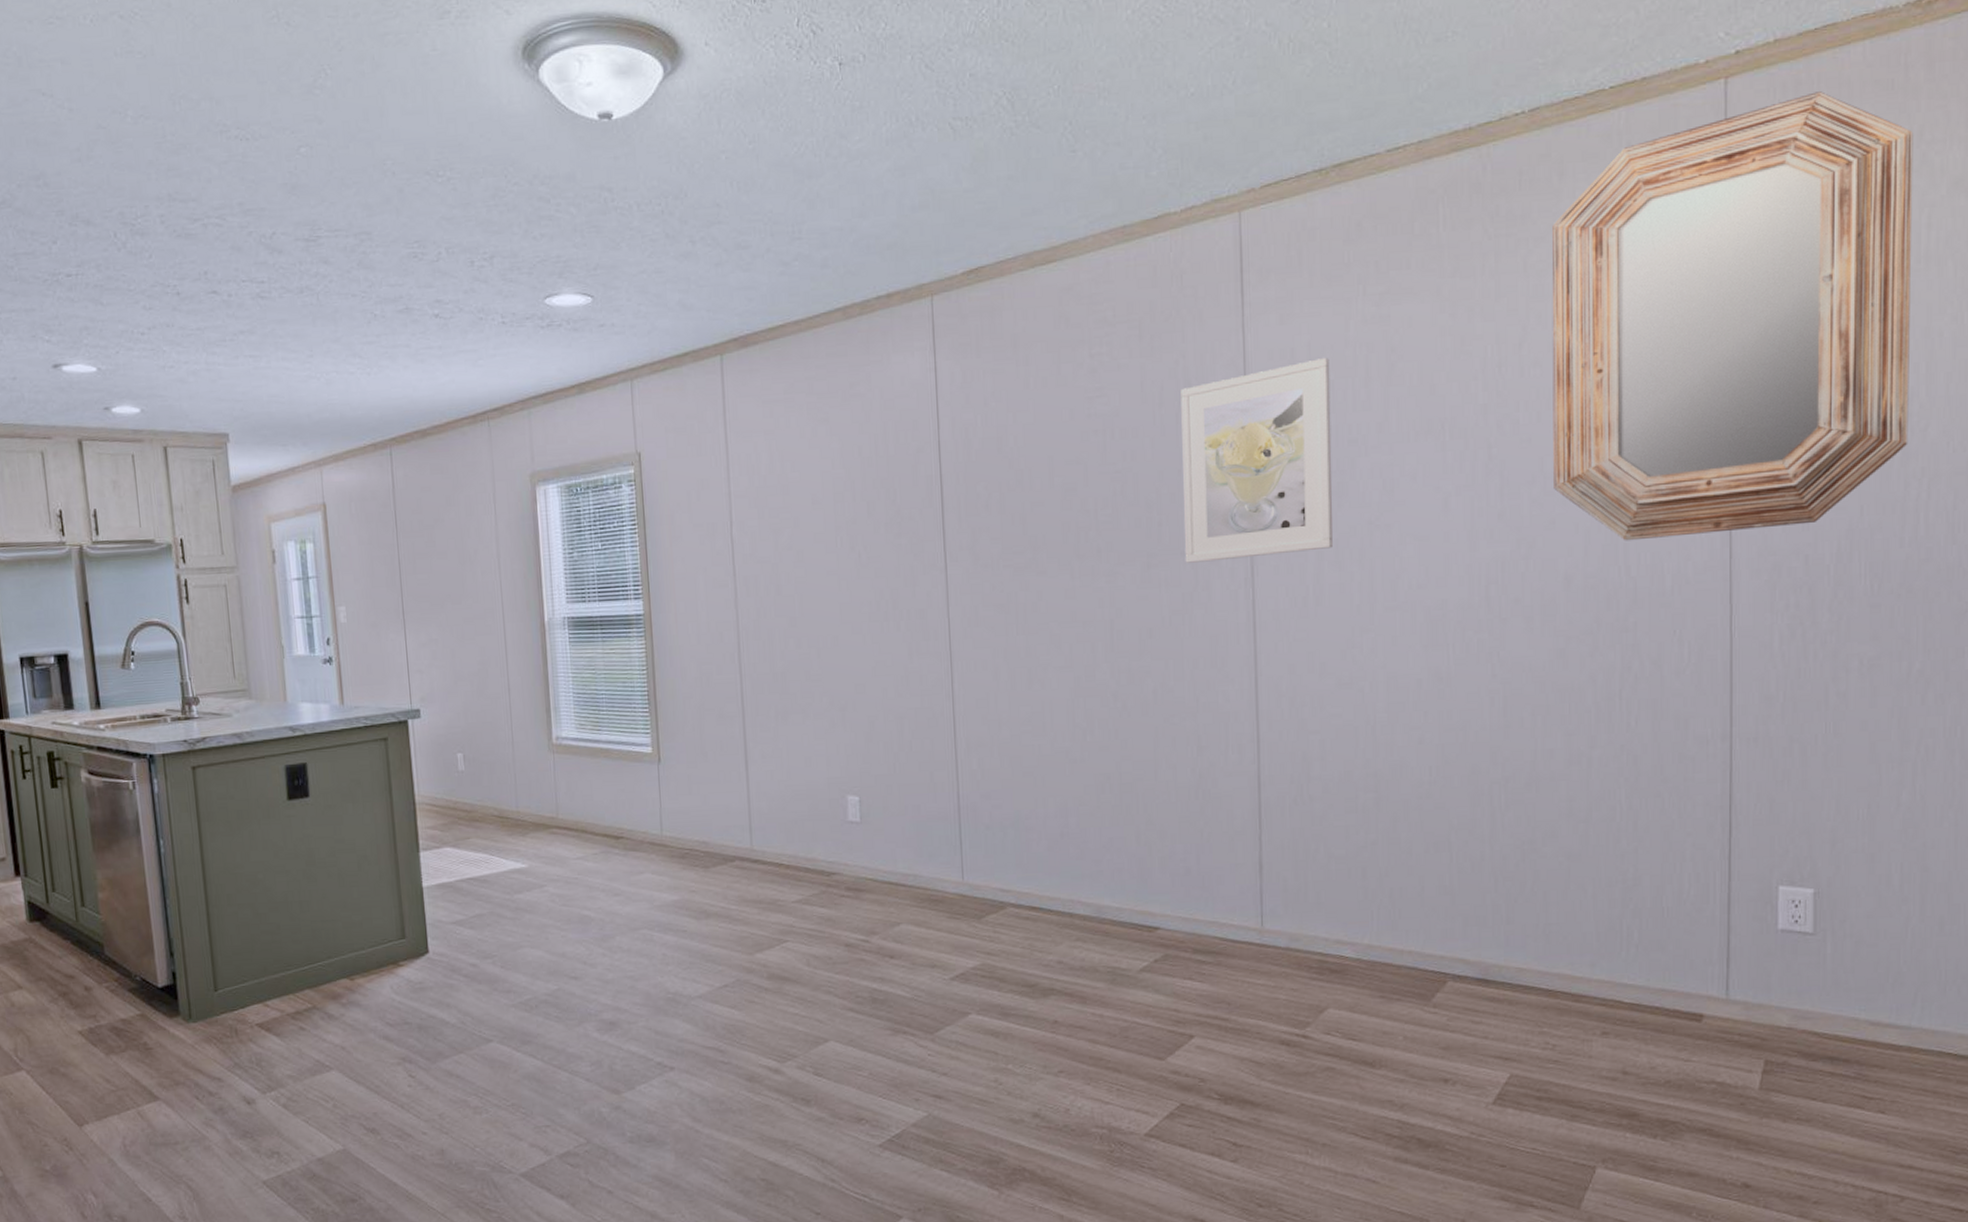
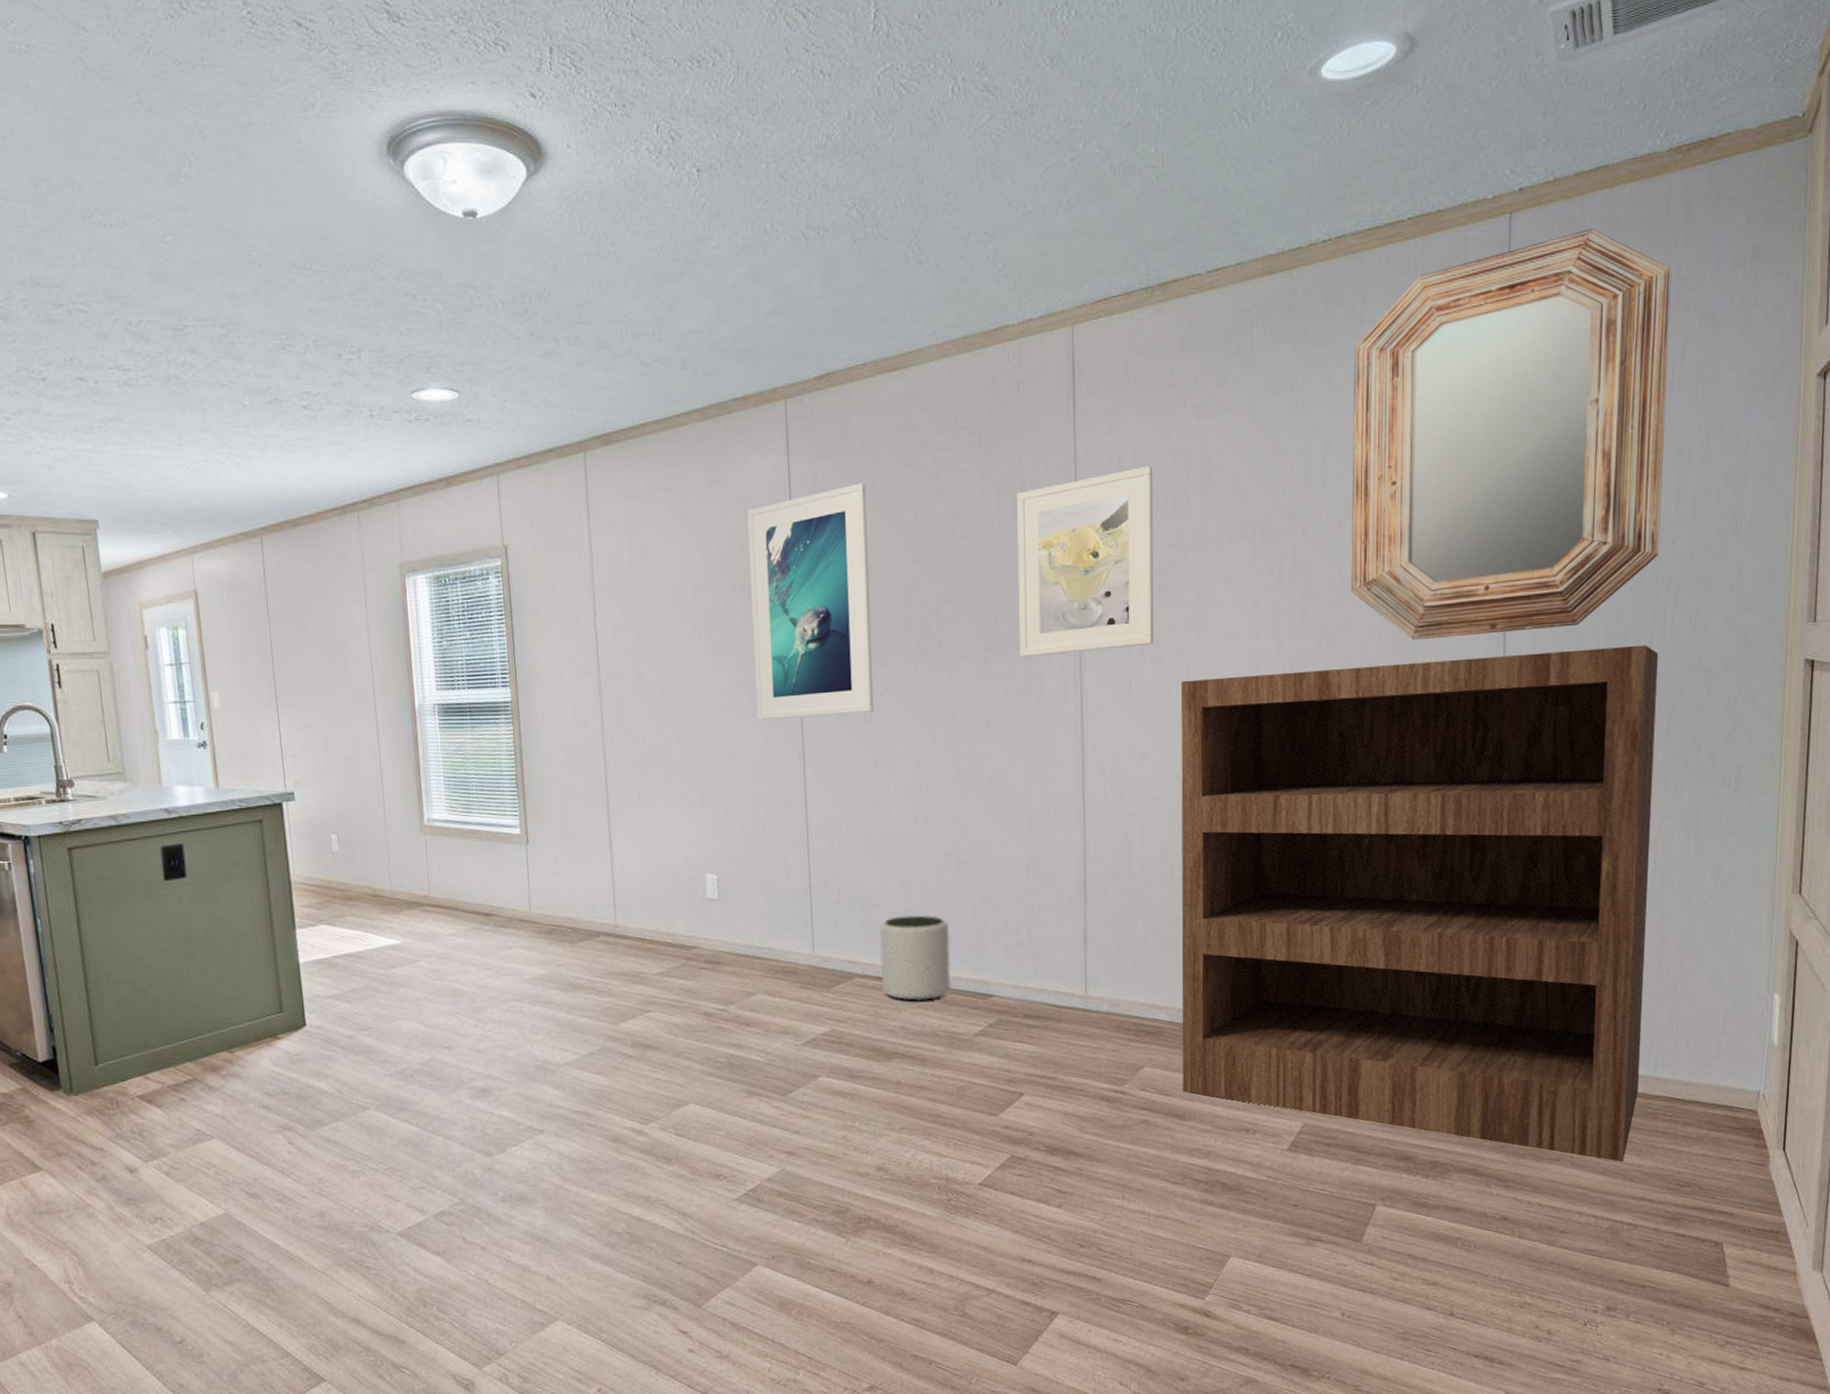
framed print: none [891,381,1027,633] -> present [747,483,874,721]
plant pot: none [1034,840,1112,934] -> present [880,915,950,1002]
bookshelf: none [1363,543,1911,1125] -> present [1180,645,1659,1163]

